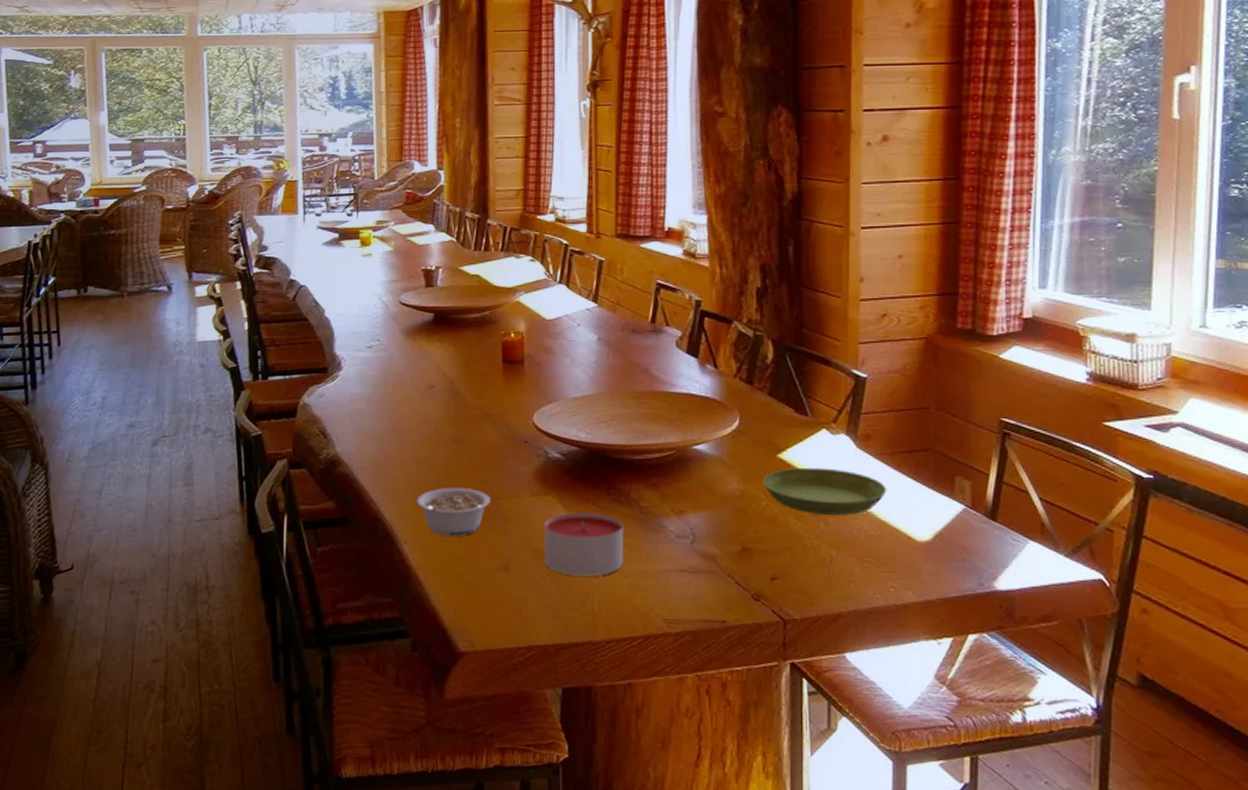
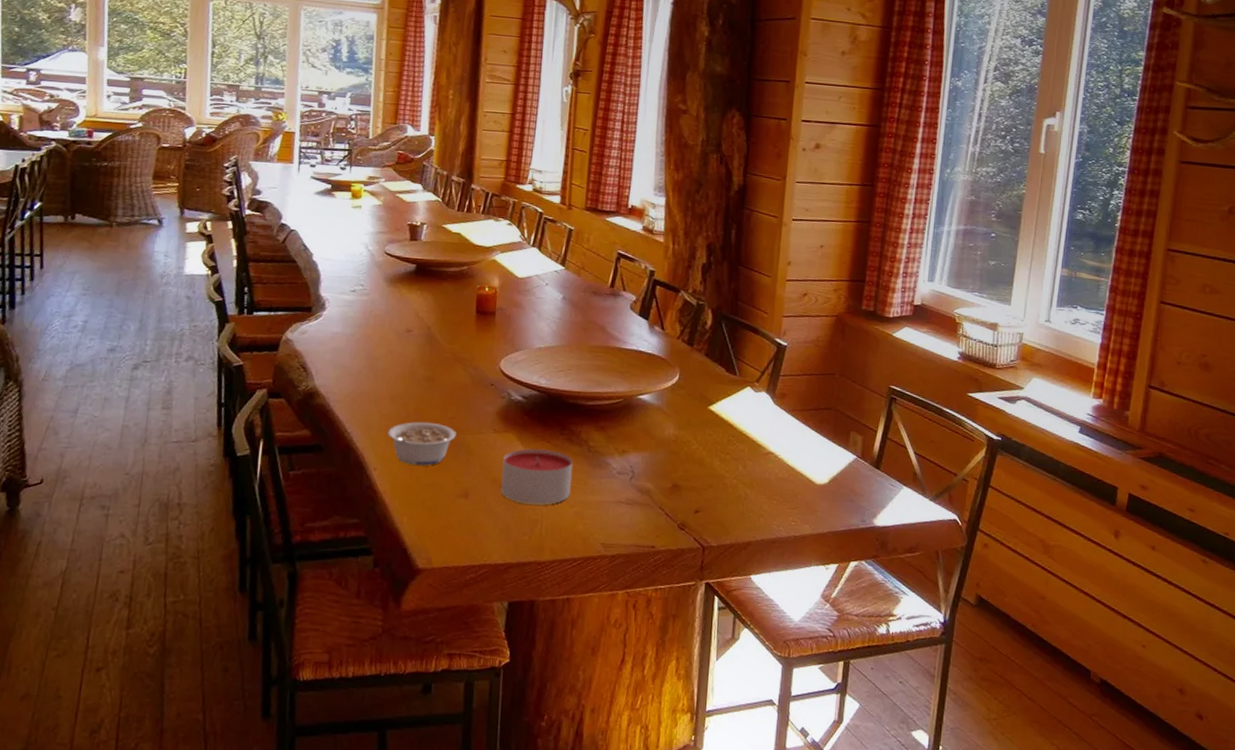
saucer: present [763,467,886,516] -> none [695,418,795,461]

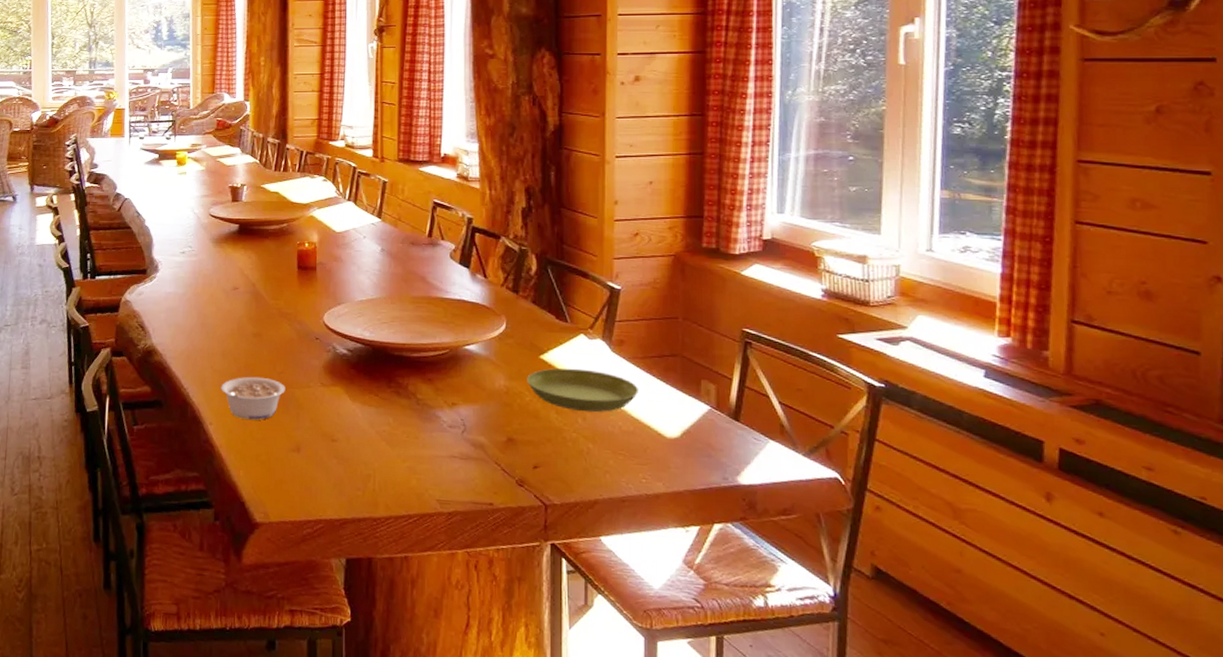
candle: present [500,448,573,505] -> none [331,402,402,460]
saucer: none [695,418,795,461] -> present [527,368,638,413]

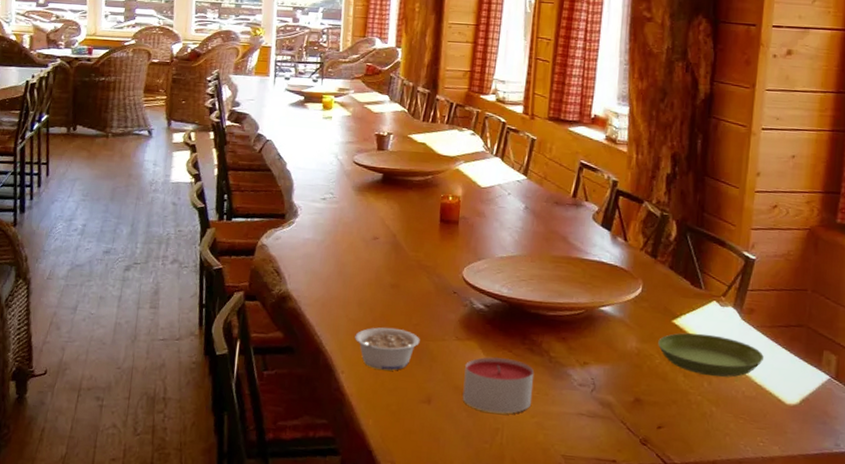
candle: none [331,402,402,460] -> present [462,357,534,414]

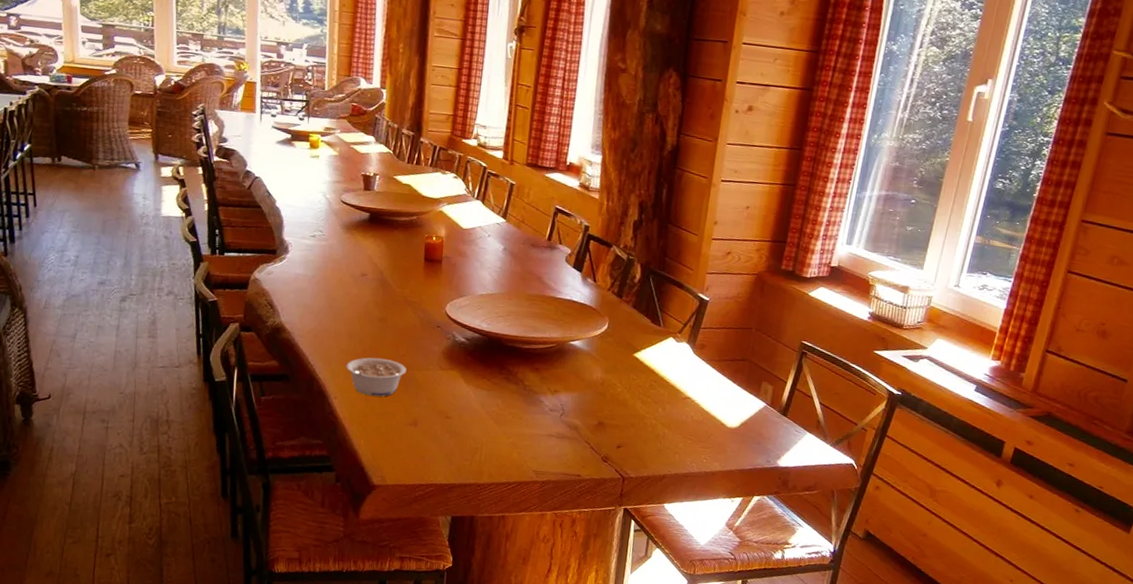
candle: present [462,357,534,414] -> none [445,385,510,435]
saucer: present [658,333,764,378] -> none [620,365,711,404]

